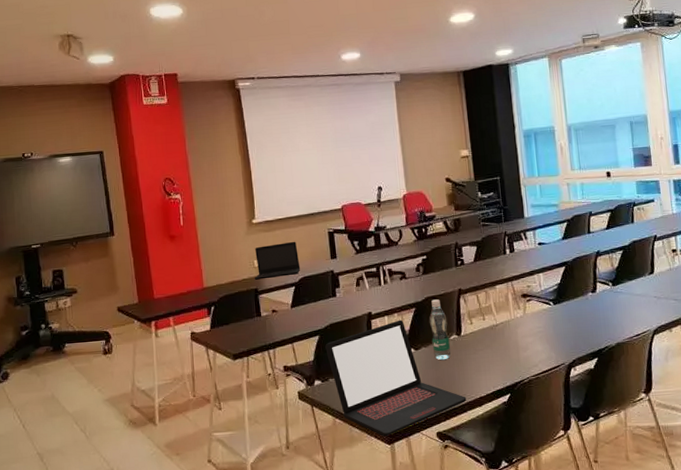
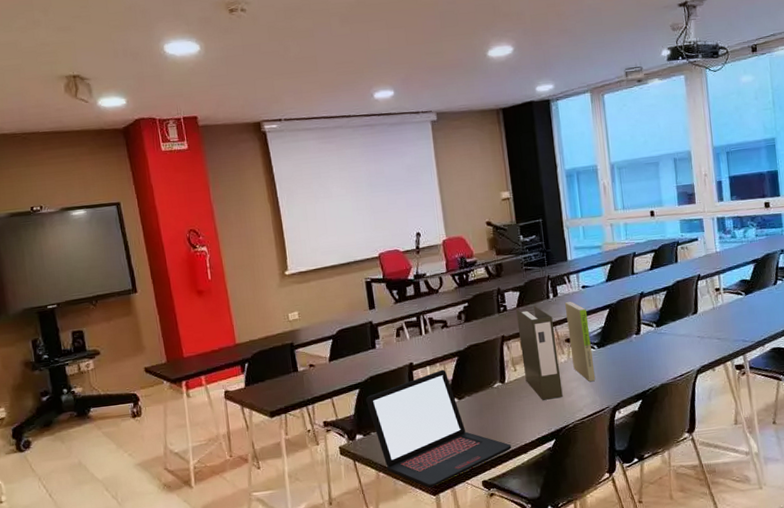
laptop: present [254,241,301,280] -> none [289,292,338,334]
bottle: present [429,299,451,360] -> none [472,347,495,408]
binder: none [473,260,519,354] -> present [516,305,563,400]
book: none [521,257,551,337] -> present [564,301,596,381]

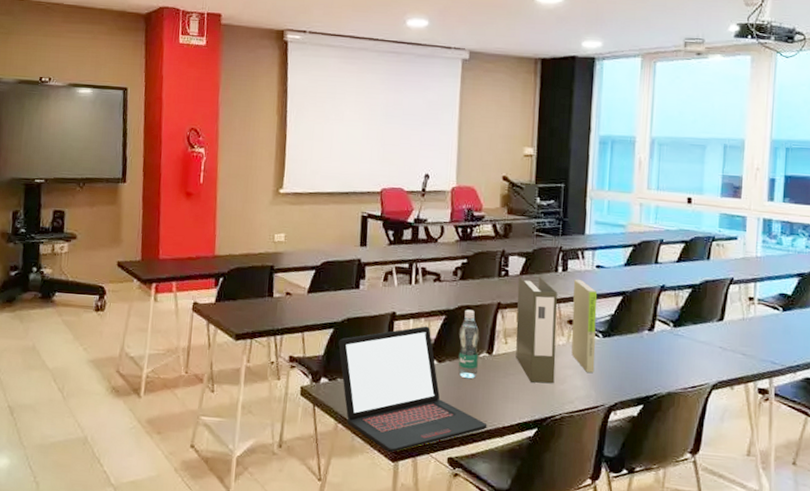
bottle: none [472,347,495,408] -> present [458,309,480,378]

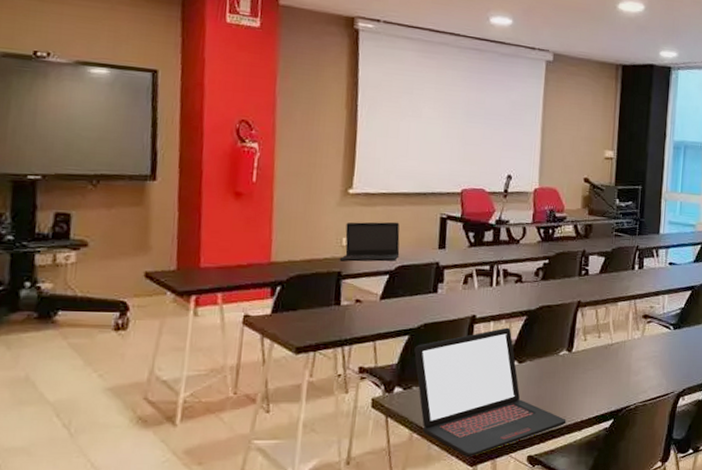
laptop: none [272,219,325,257] -> present [339,221,400,262]
bottle: present [458,309,480,378] -> none [538,309,560,376]
binder: present [515,275,557,384] -> none [594,274,634,376]
book: present [571,279,598,373] -> none [645,276,670,363]

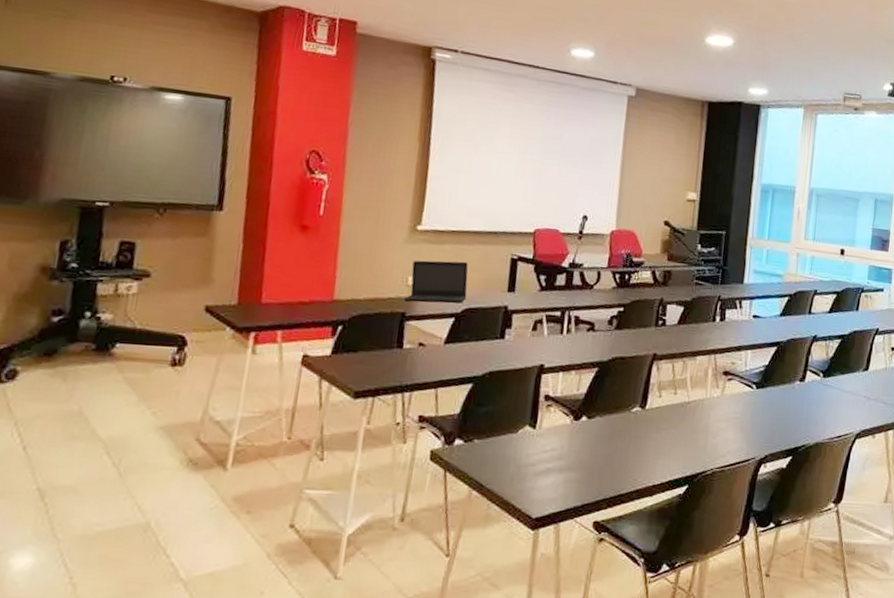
laptop: present [414,327,566,456] -> none [477,379,637,519]

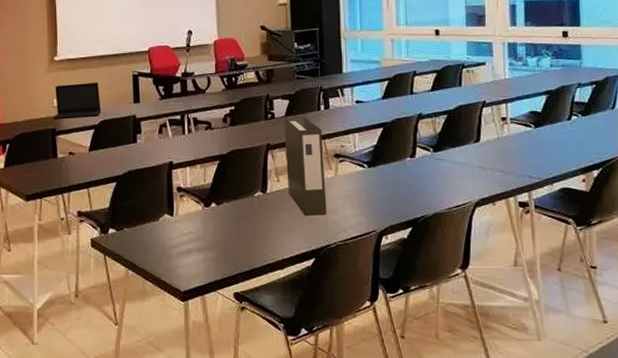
binder: none [669,325,714,438] -> present [284,115,327,215]

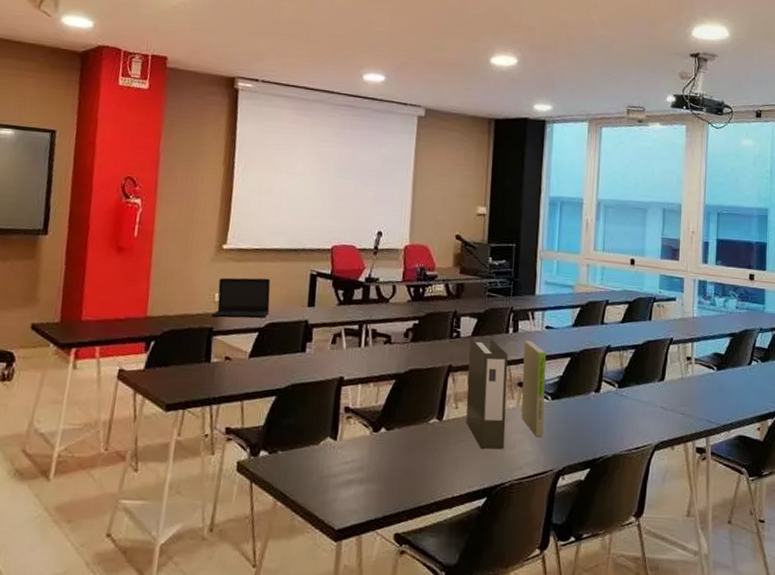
book: none [335,115,363,201] -> present [521,340,547,436]

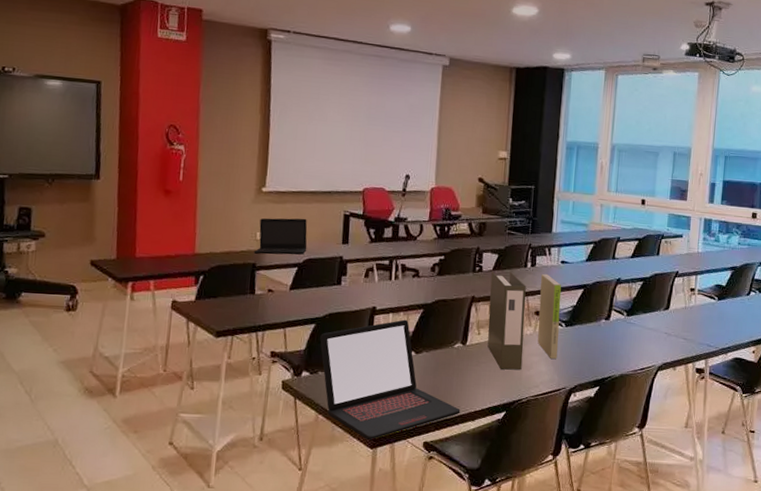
laptop: none [280,391,436,531] -> present [320,319,461,440]

